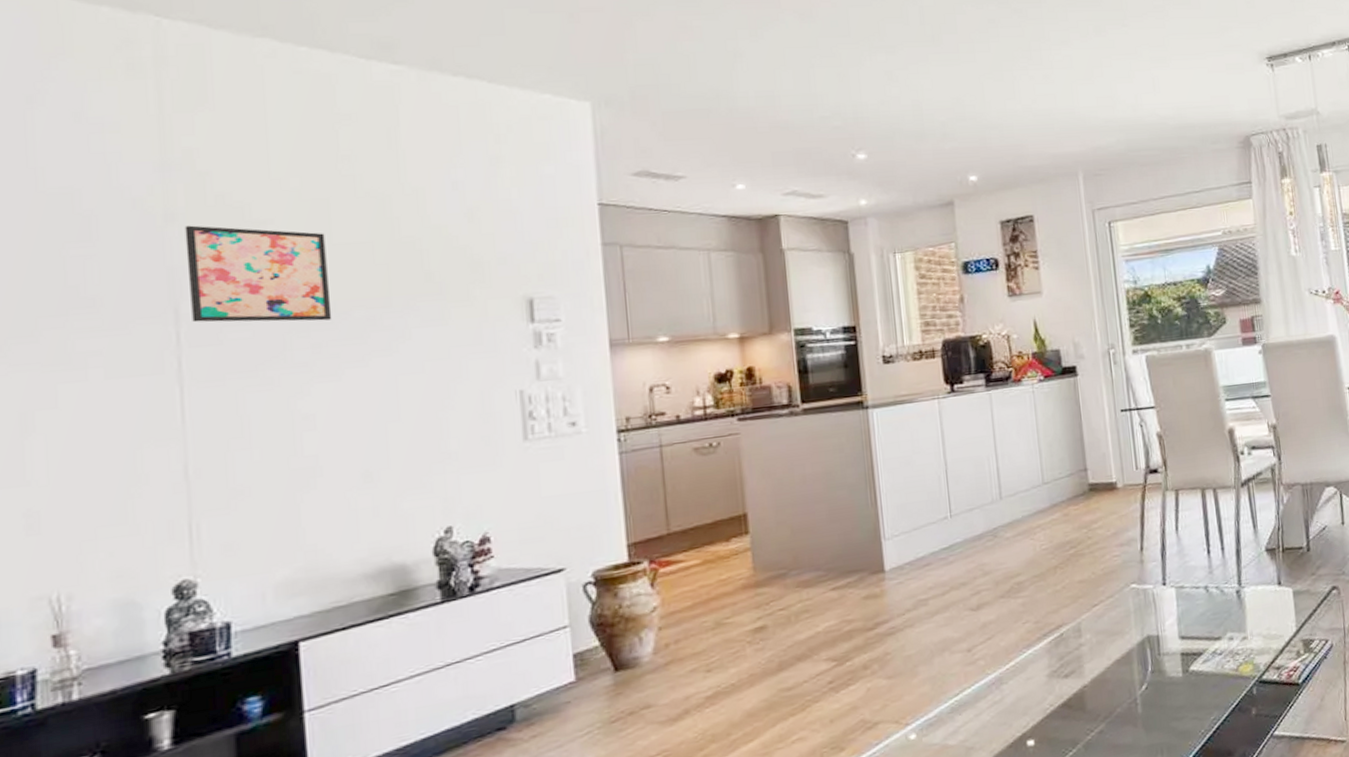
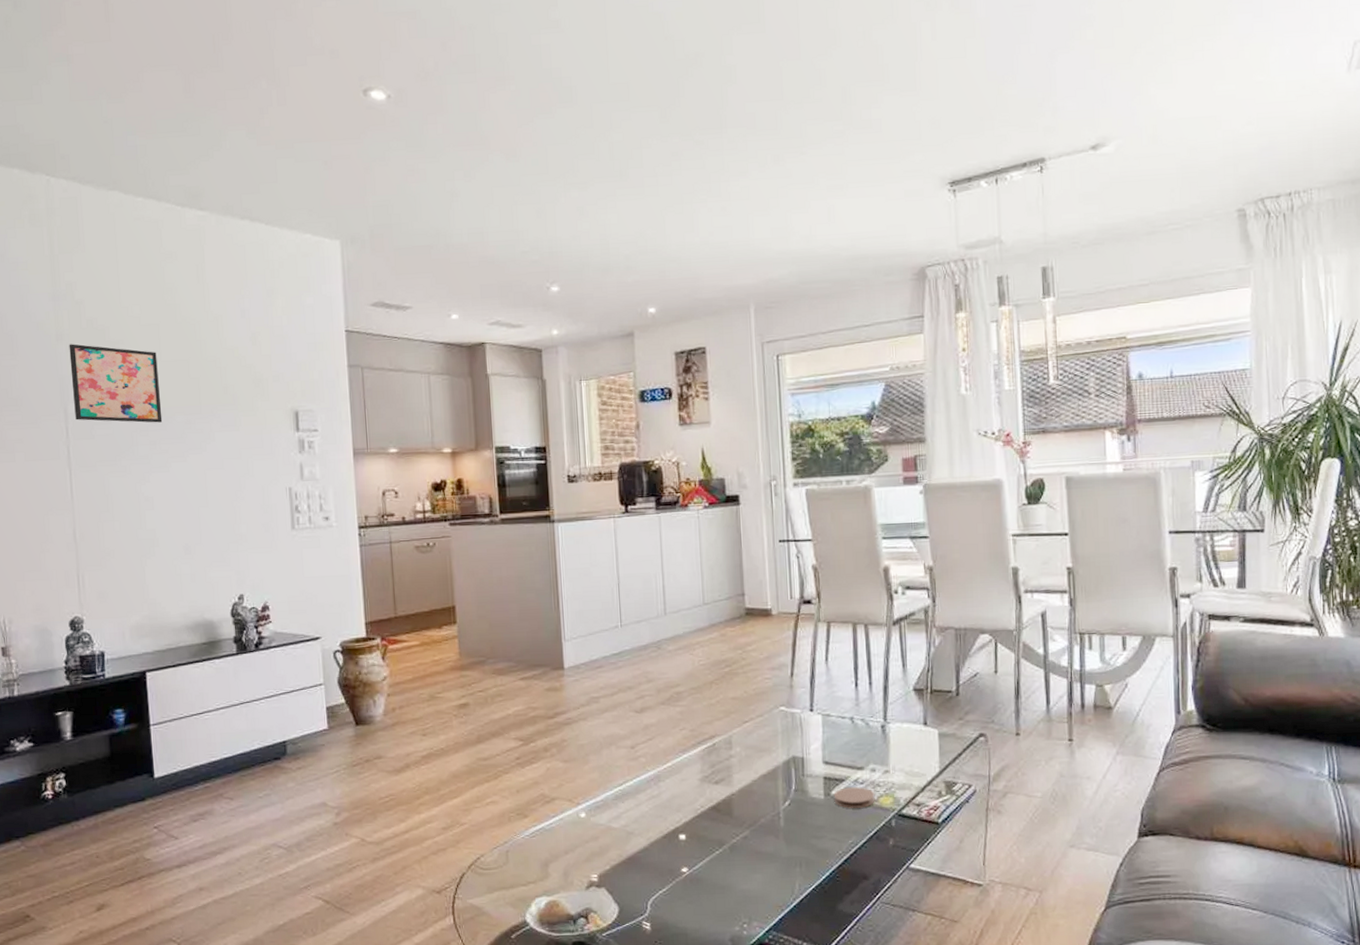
coaster: none [1192,658,1235,683] -> present [834,787,875,808]

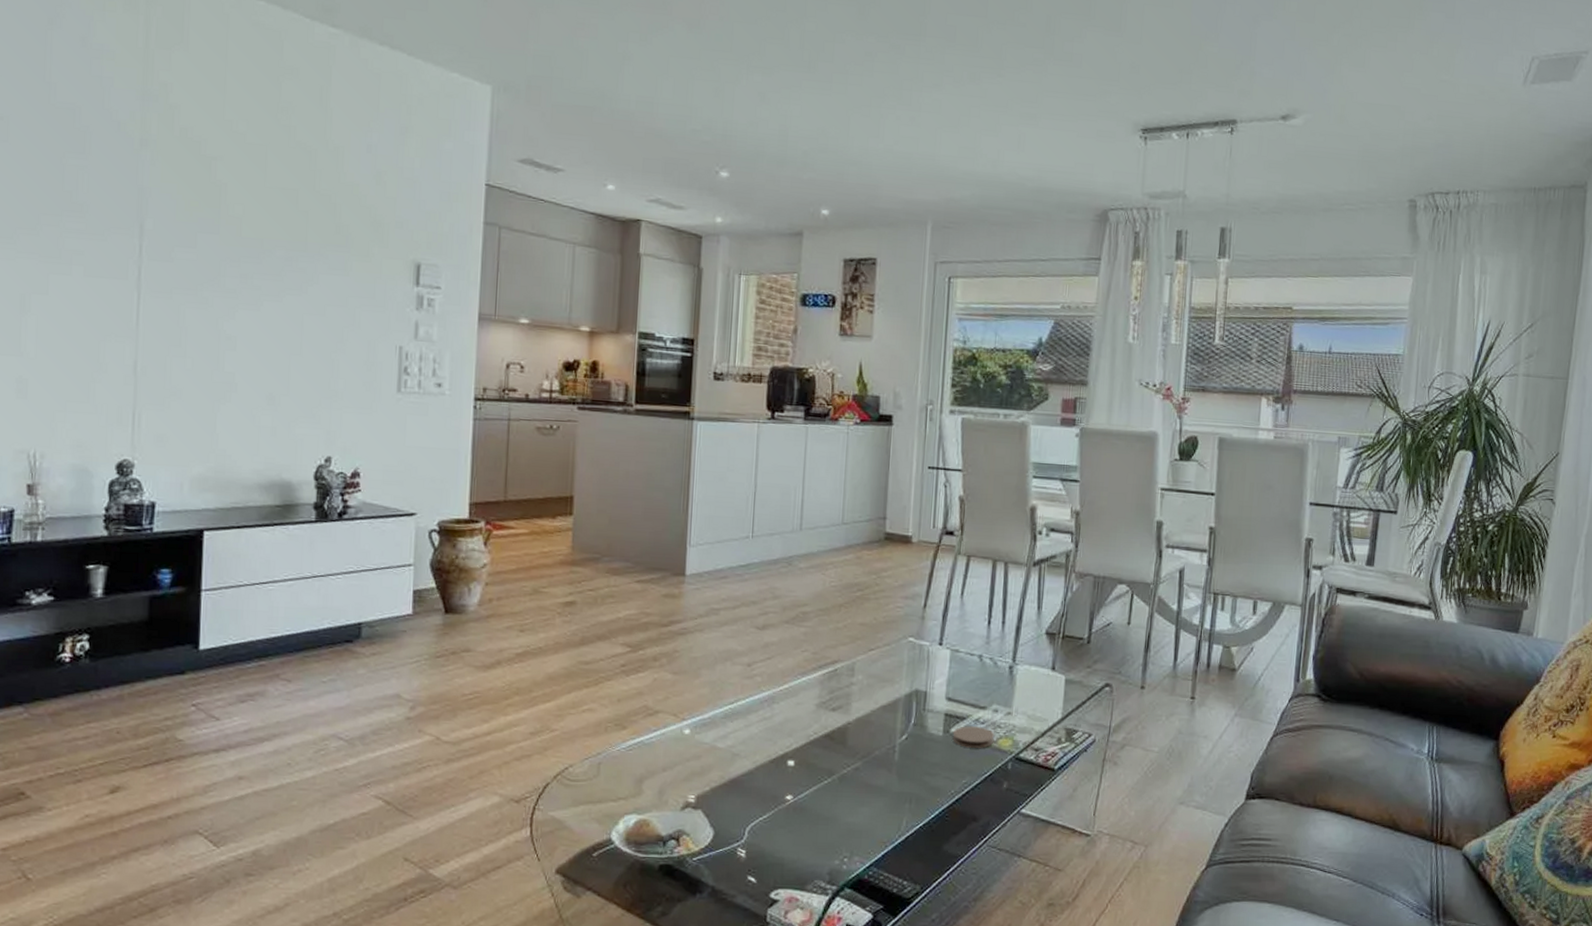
wall art: present [69,344,163,423] -> none [152,151,261,255]

